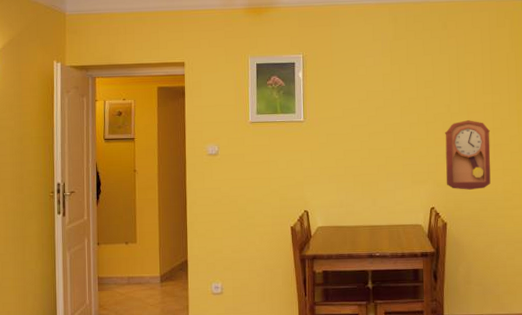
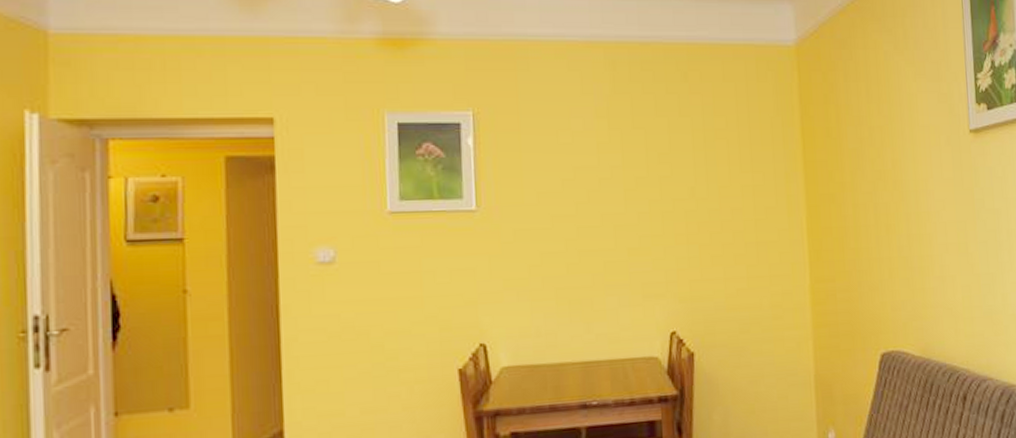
pendulum clock: present [445,120,491,190] -> none [688,208,754,306]

